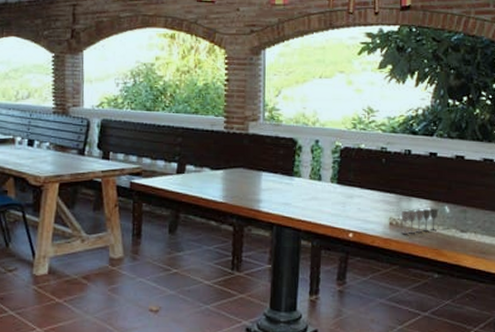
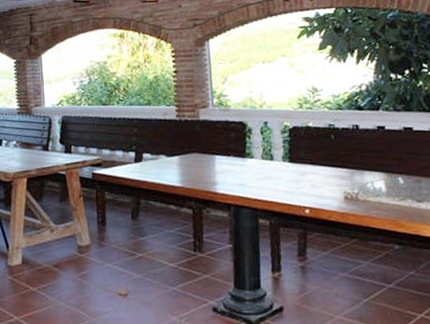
wine glass: present [400,208,439,235] -> none [355,180,393,208]

